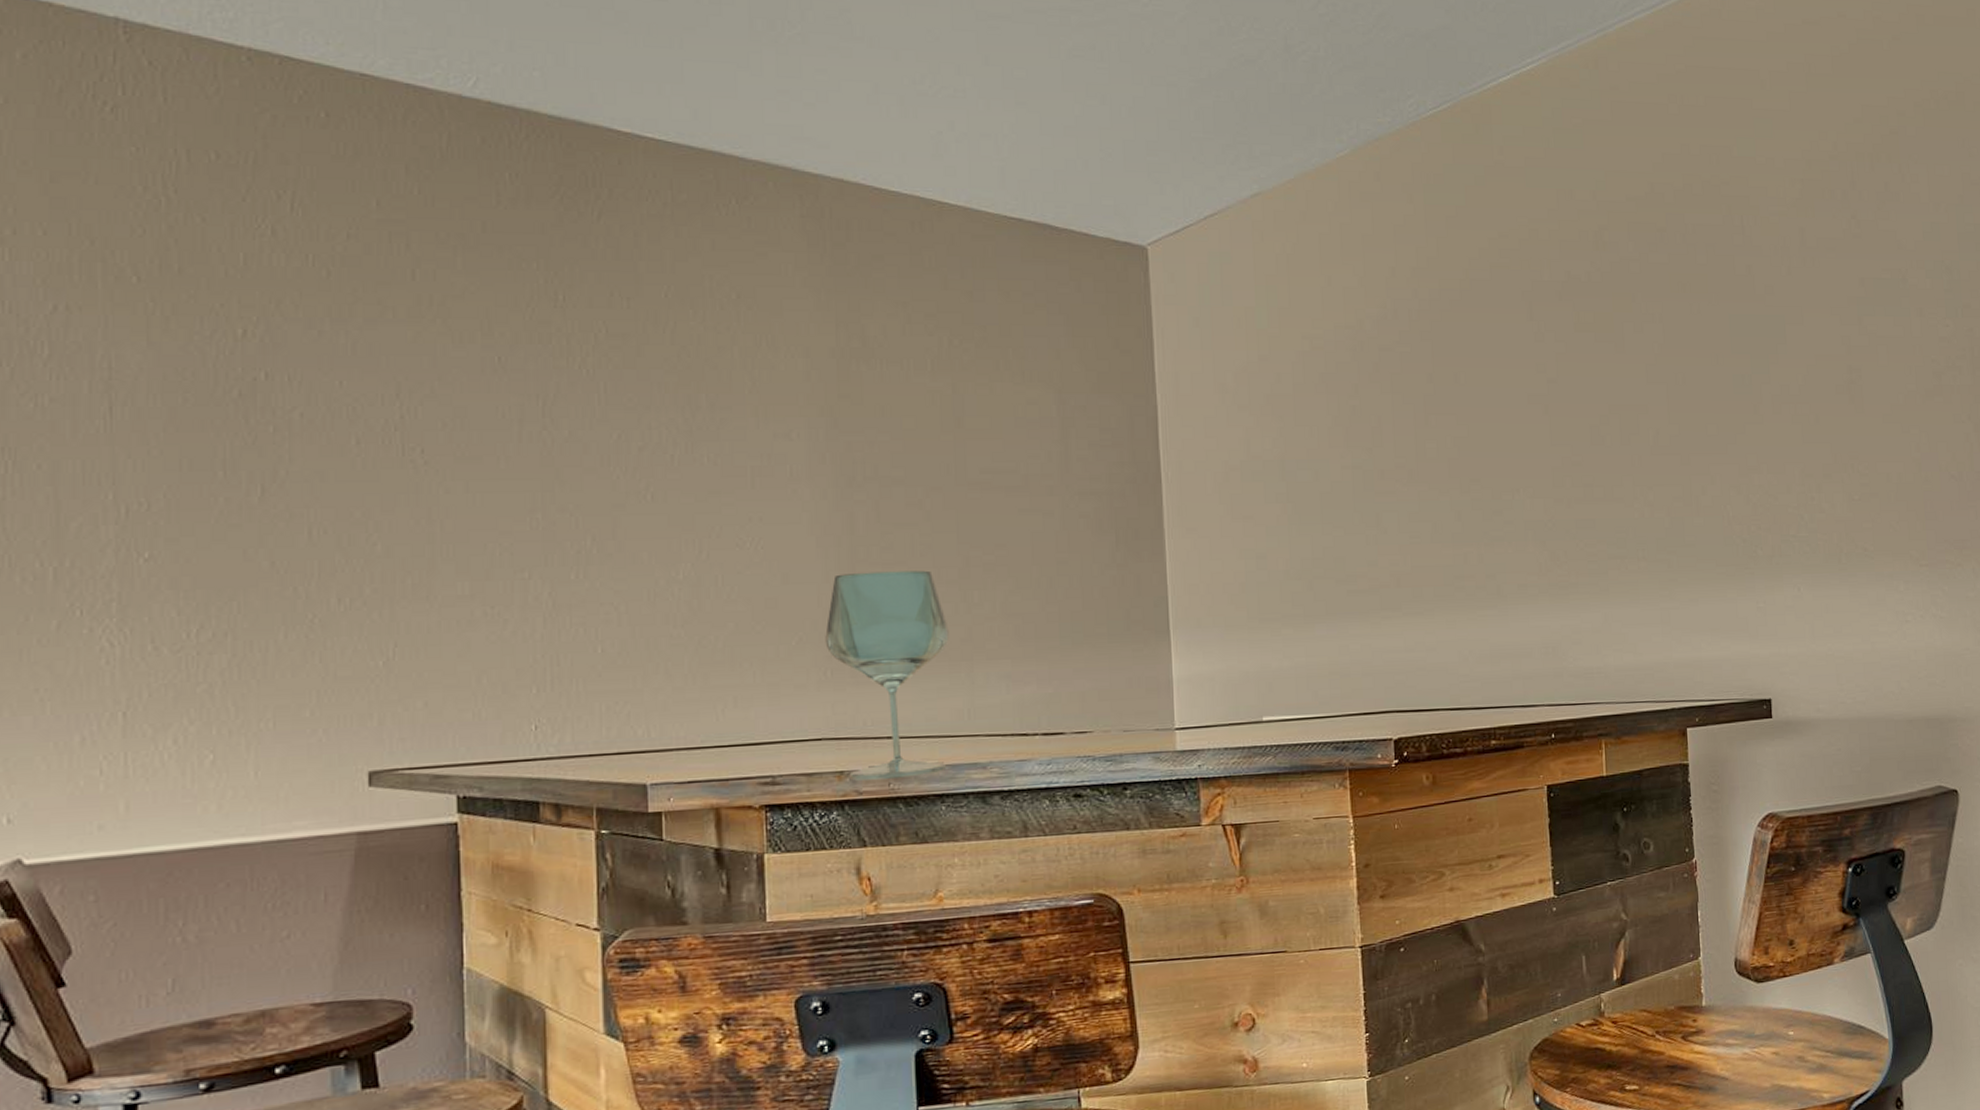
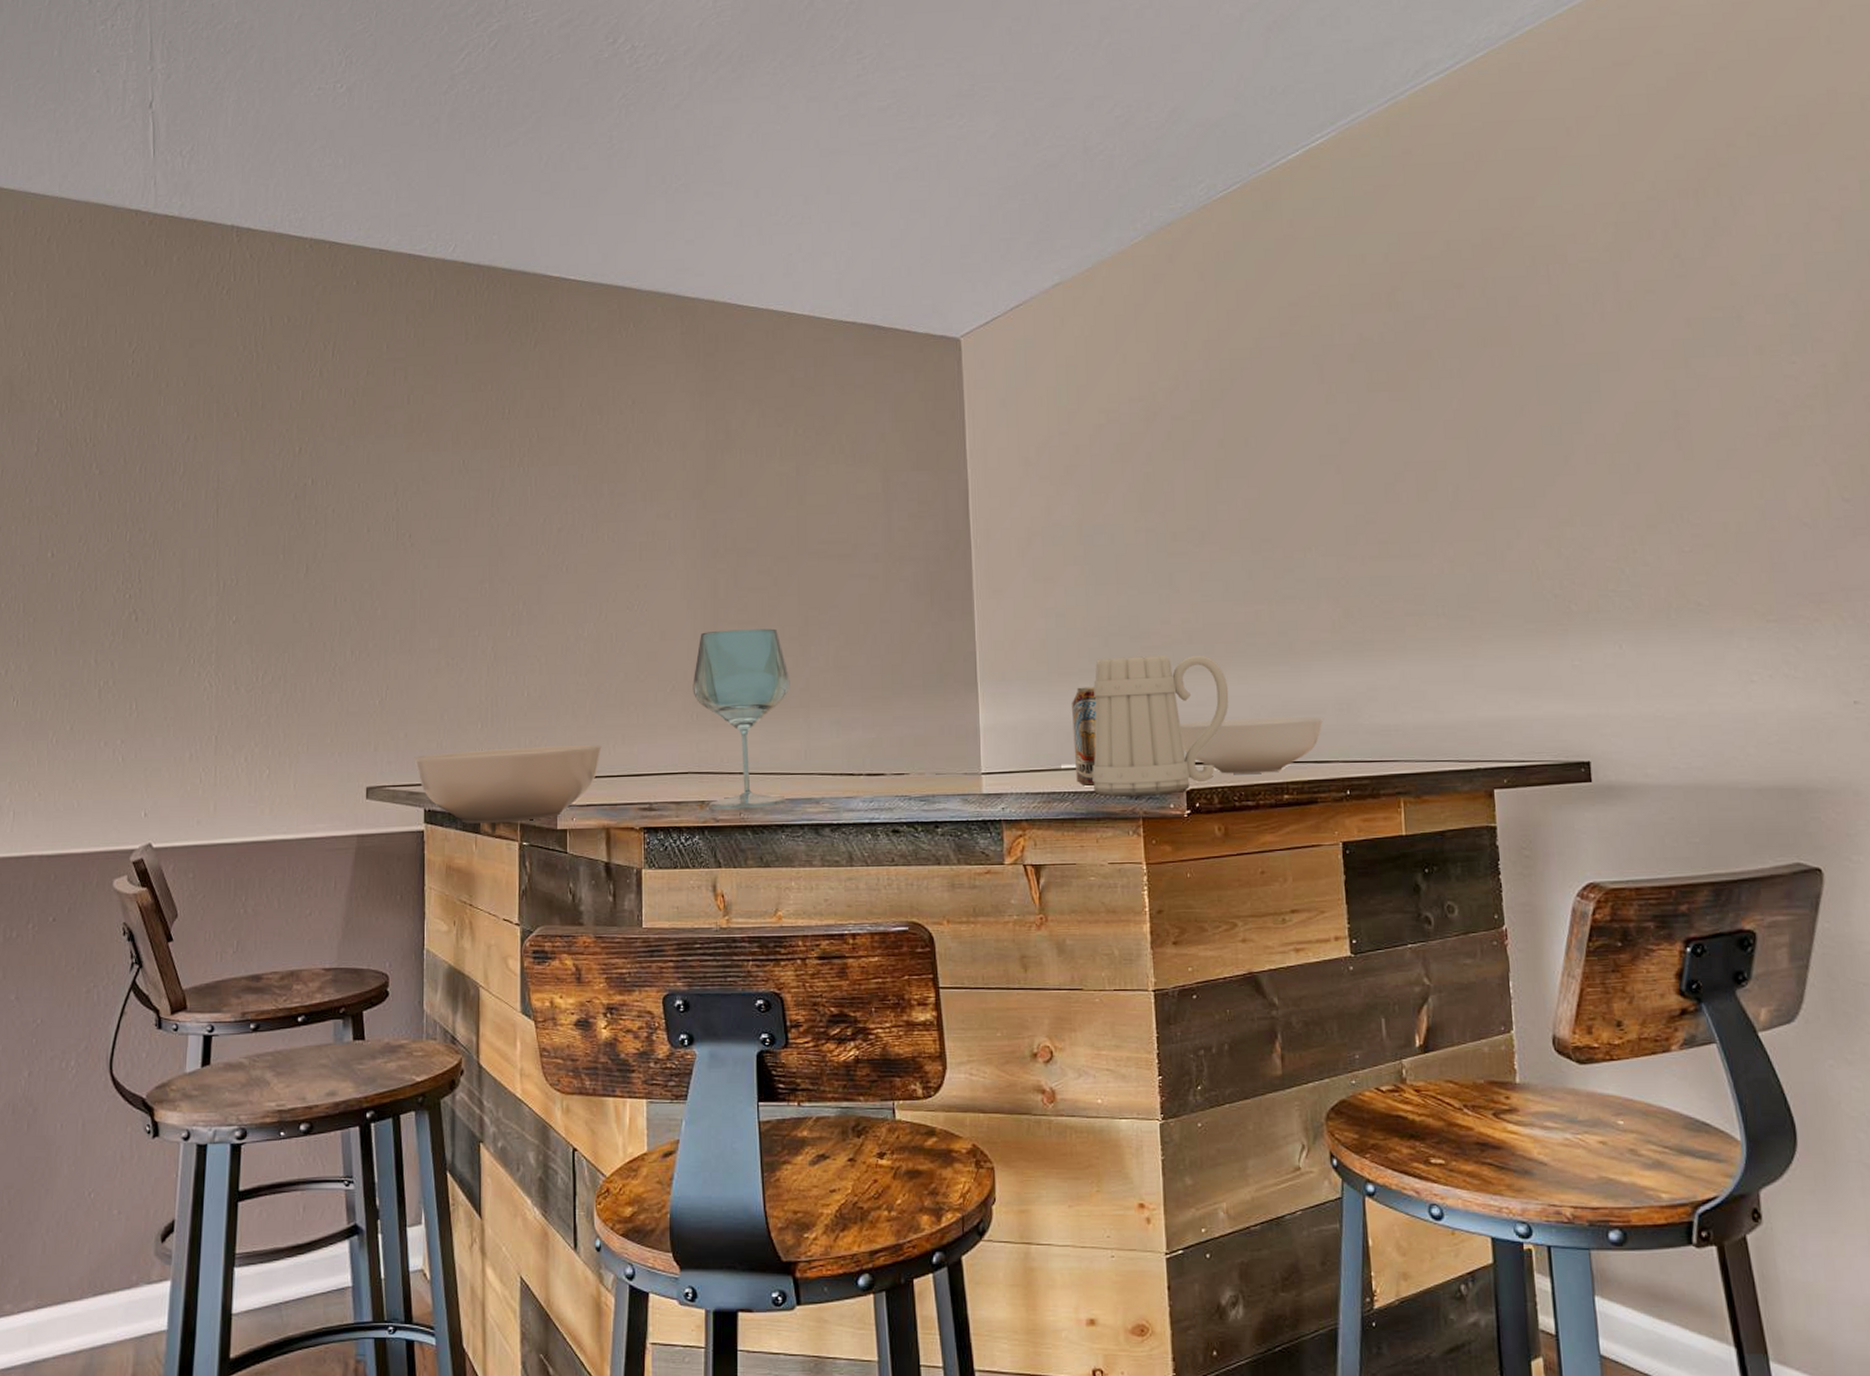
bowl: none [438,708,707,811] -> present [413,744,602,824]
beer can: none [1274,633,1301,739] -> present [1072,687,1097,787]
beer mug: none [1295,599,1437,749] -> present [1092,655,1229,797]
bowl: none [1386,660,1531,721] -> present [1179,716,1324,774]

